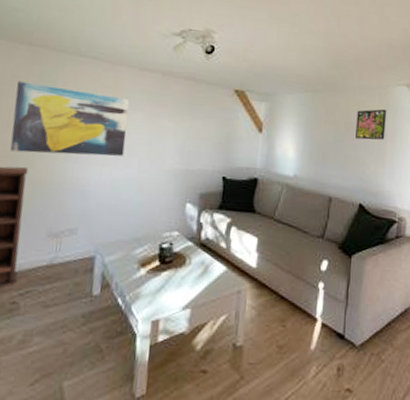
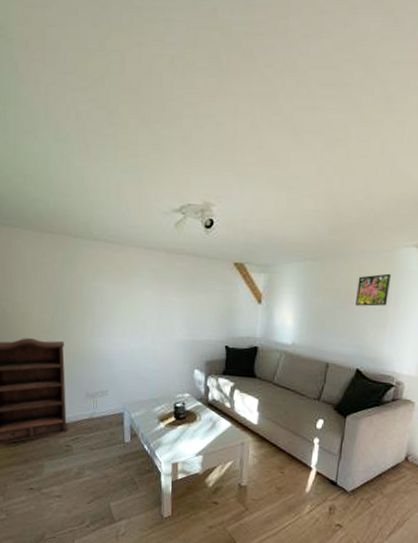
wall art: present [9,81,130,156] -> none [45,267,139,330]

